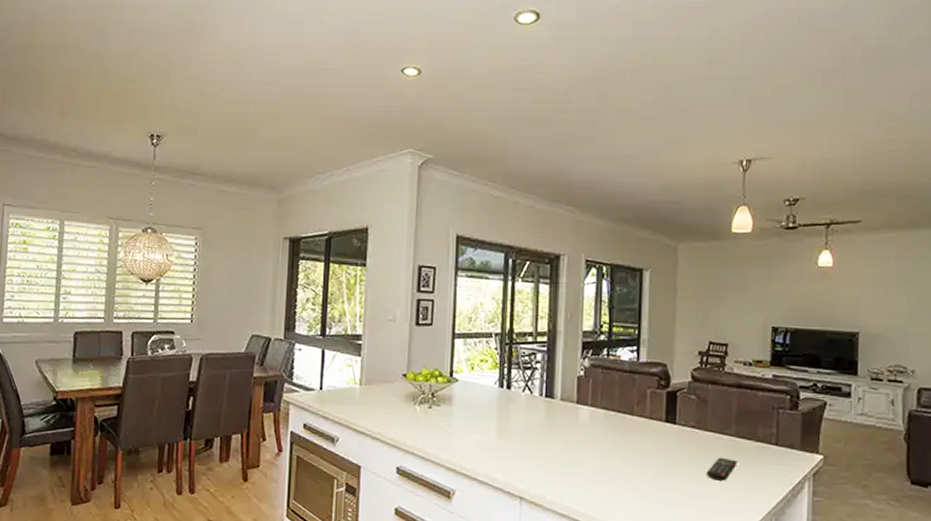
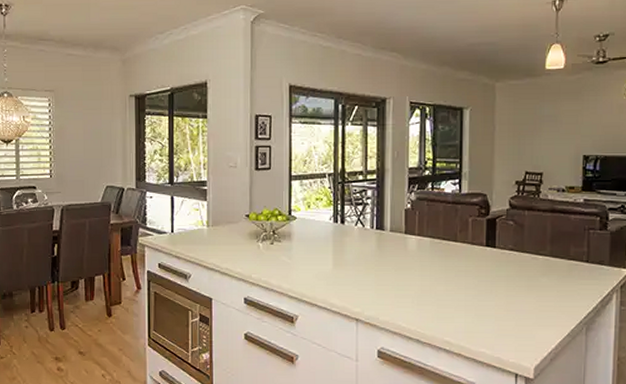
remote control: present [706,457,737,481] -> none [523,275,552,296]

